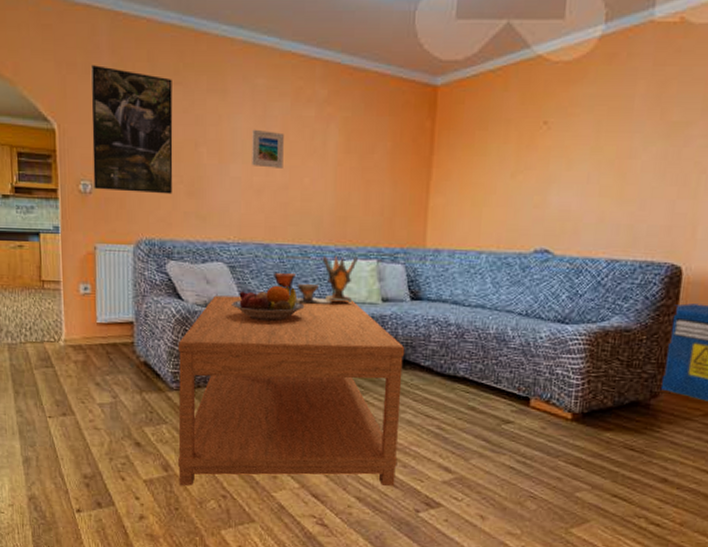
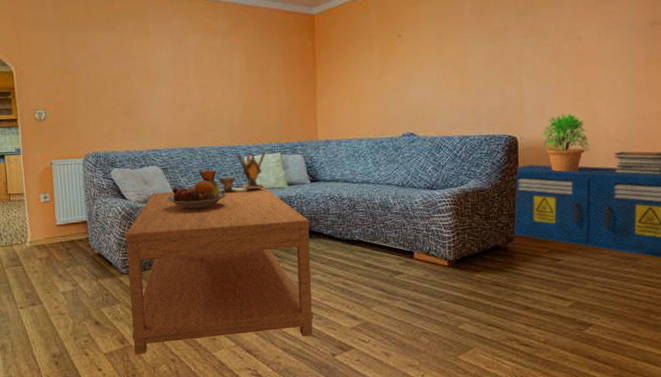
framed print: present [91,65,173,194] -> none [40,19,112,117]
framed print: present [252,129,284,168] -> none [172,58,199,88]

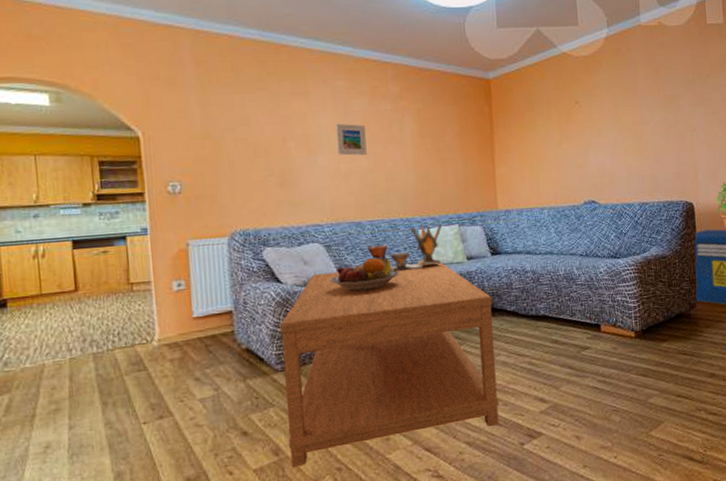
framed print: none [172,58,199,88] -> present [336,123,367,156]

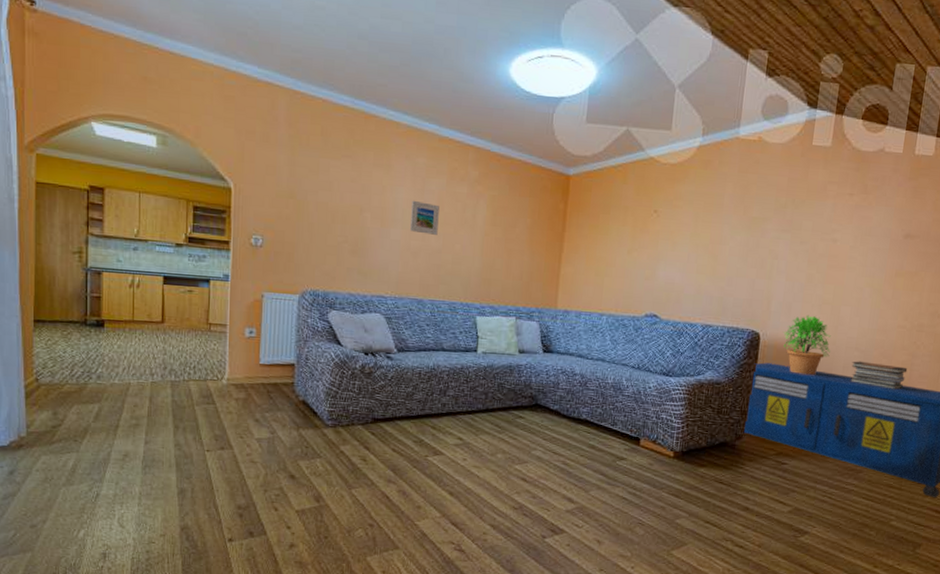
coffee table: present [279,262,499,468] -> none [329,343,537,516]
fruit bowl: present [330,257,399,292] -> none [387,335,452,367]
pottery: present [366,224,442,271] -> none [424,312,499,353]

